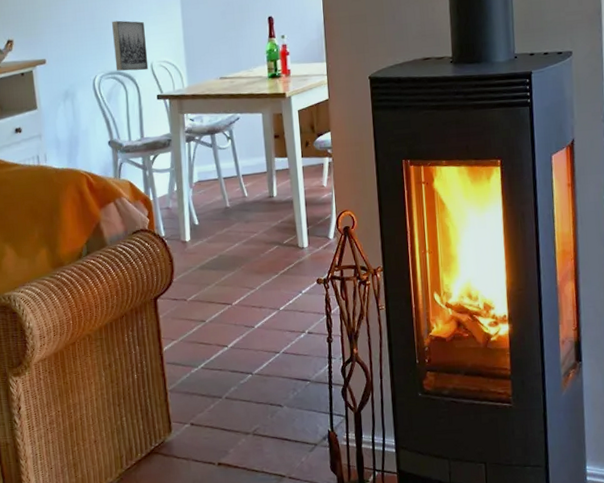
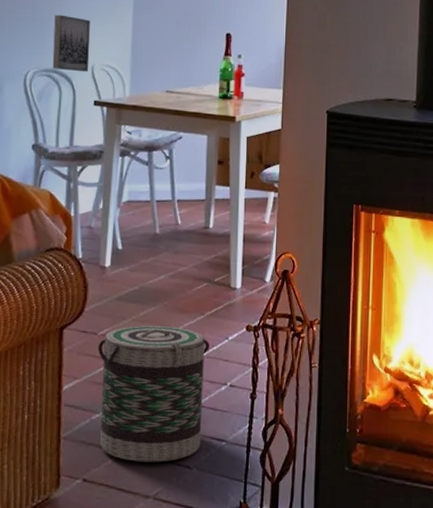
basket: none [188,287,288,405] -> present [97,326,210,462]

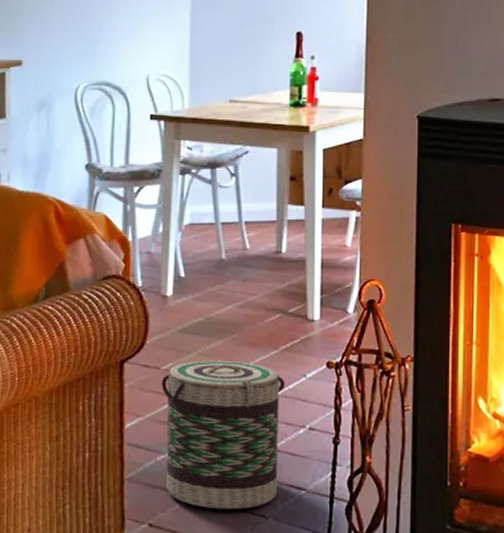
wall art: present [52,14,90,72] -> none [104,22,144,84]

